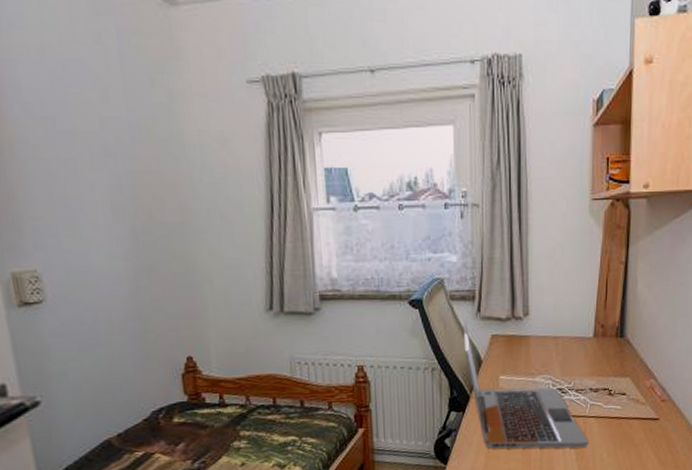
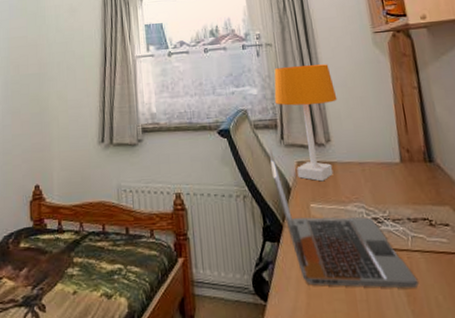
desk lamp: none [476,232,542,355] -> present [274,64,337,182]

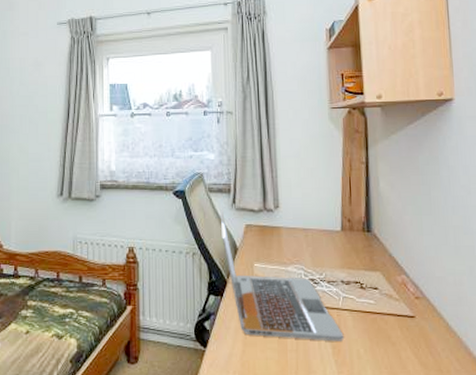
desk lamp: present [274,64,337,182] -> none [230,135,290,244]

